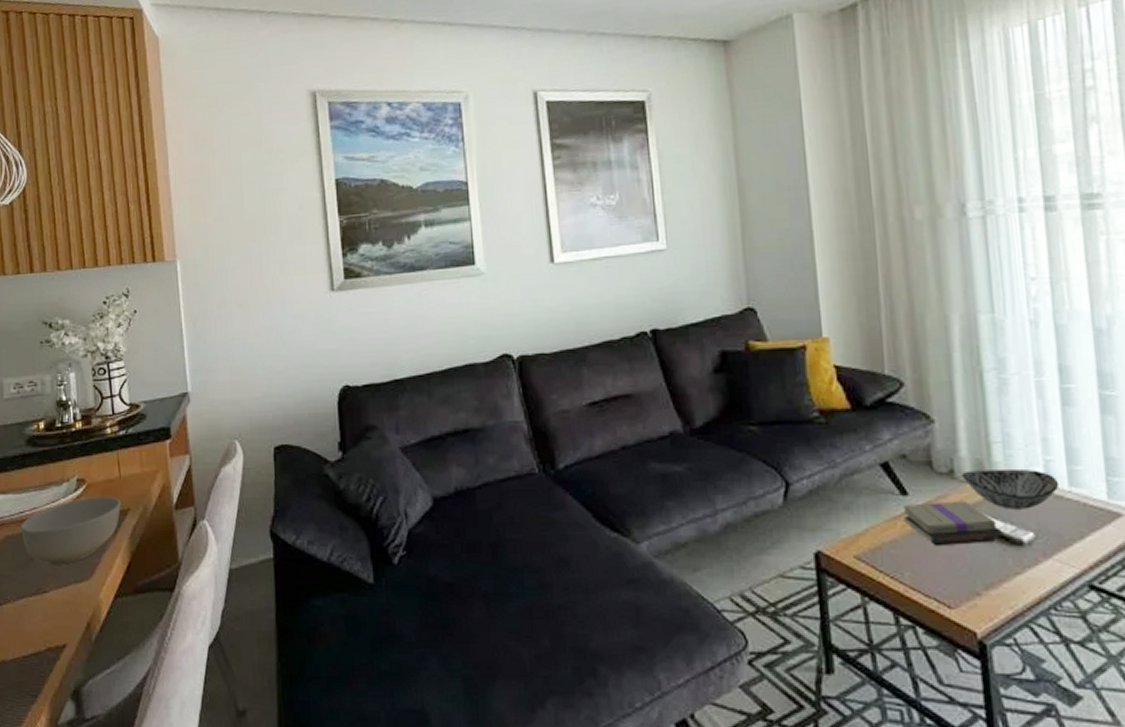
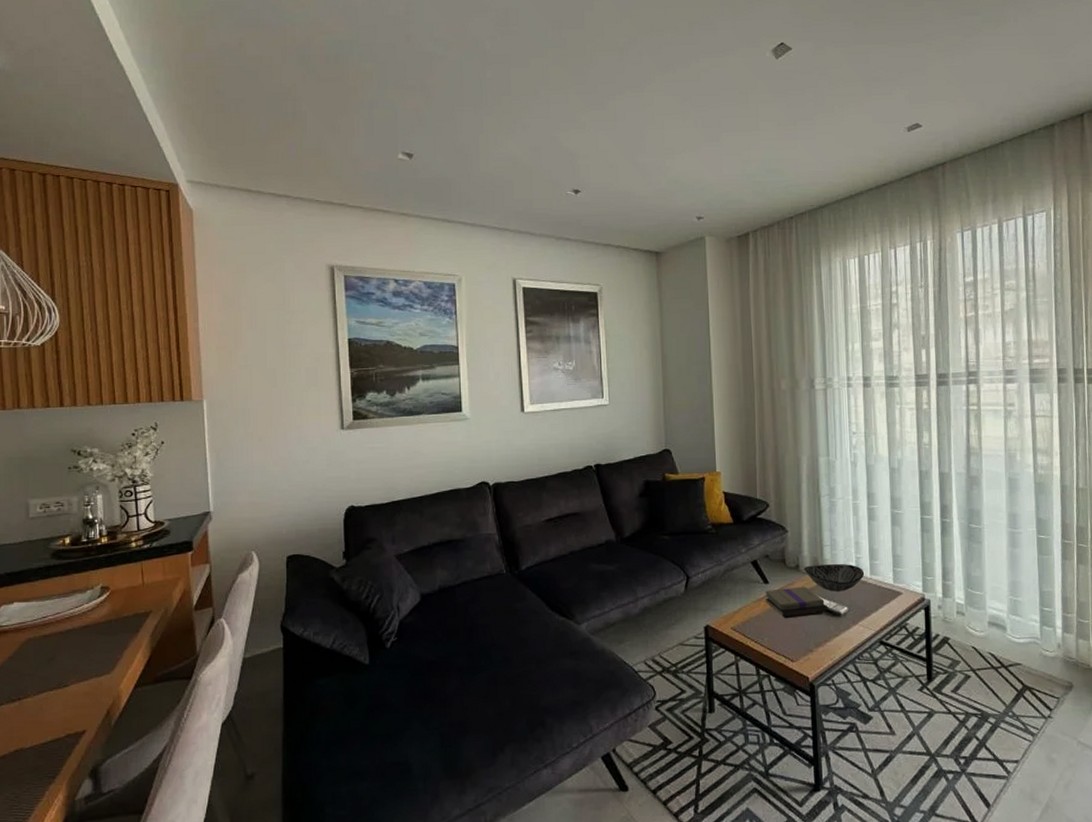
bowl: present [21,496,122,565] -> none [43,600,144,662]

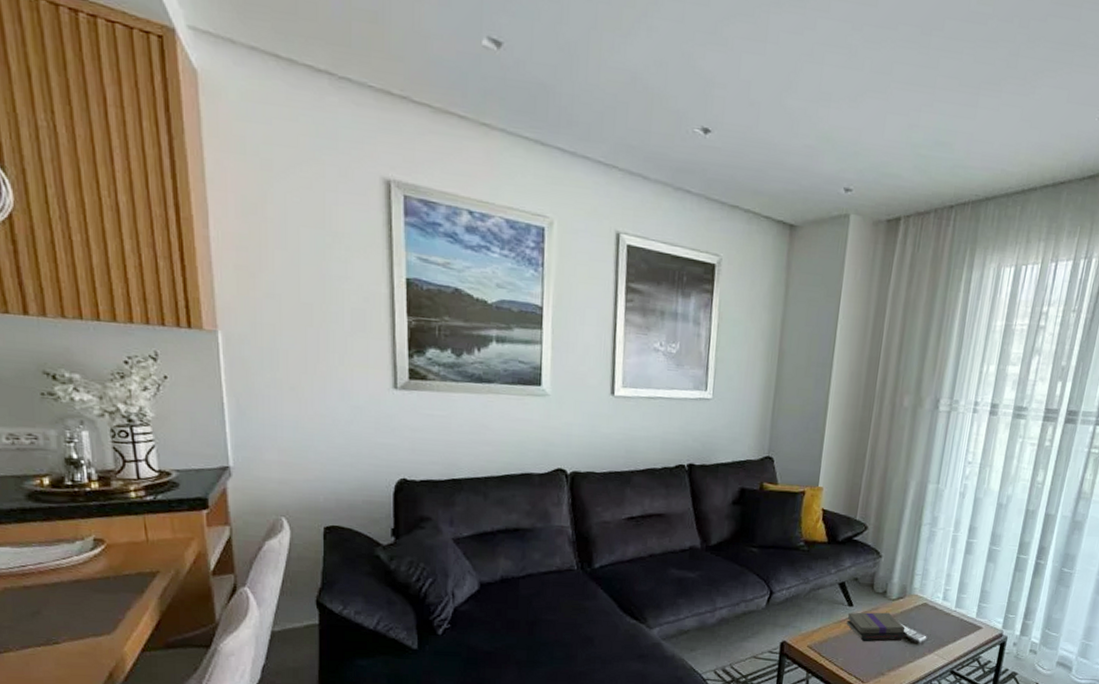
decorative bowl: present [804,563,865,592] -> none [890,592,950,621]

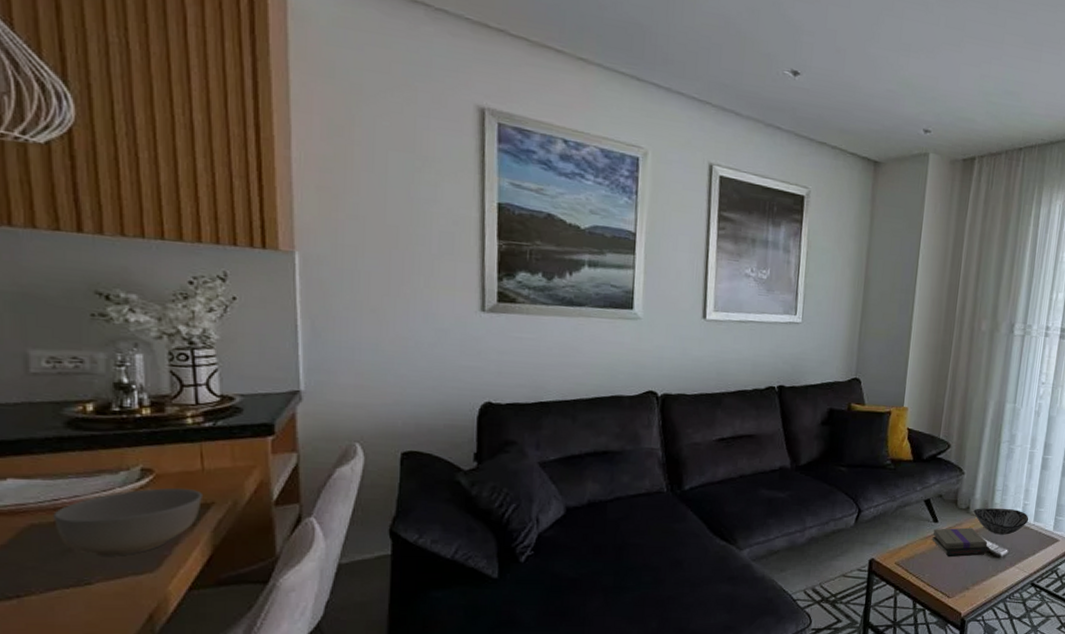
bowl: none [22,557,150,619] -> present [53,487,204,556]
decorative bowl: none [890,592,950,621] -> present [973,508,1029,535]

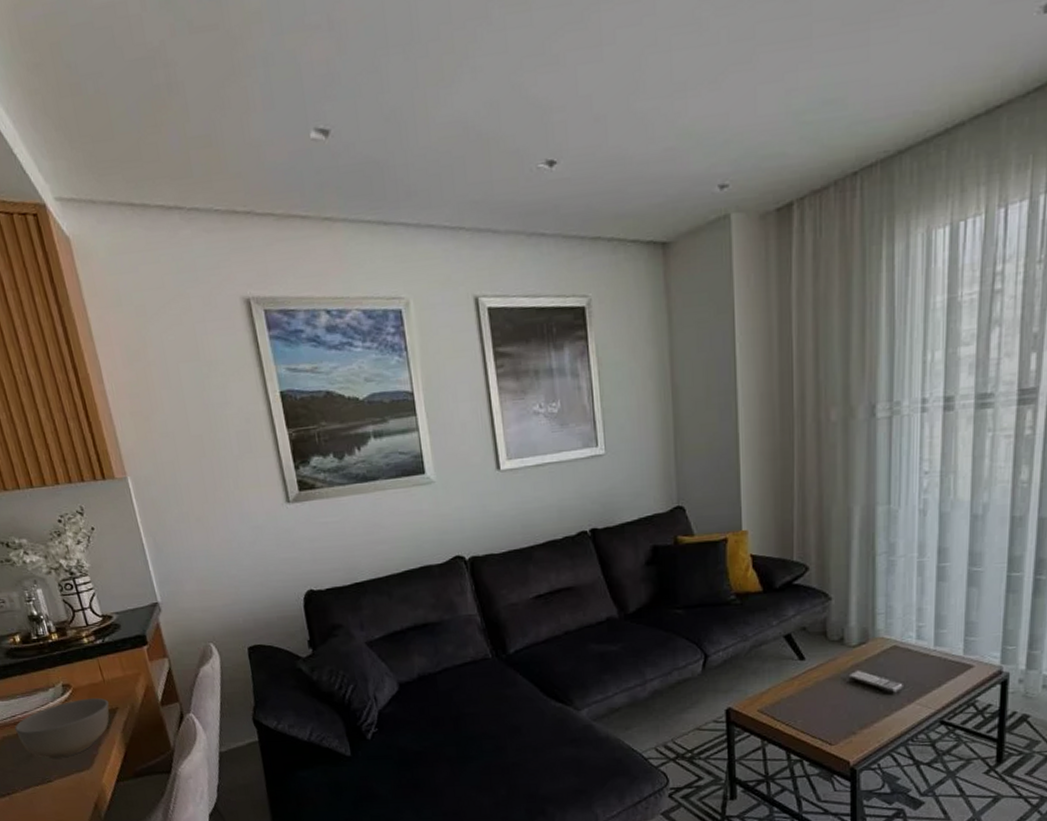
books: present [932,527,990,558] -> none [800,662,877,699]
decorative bowl: present [973,508,1029,535] -> none [850,634,927,667]

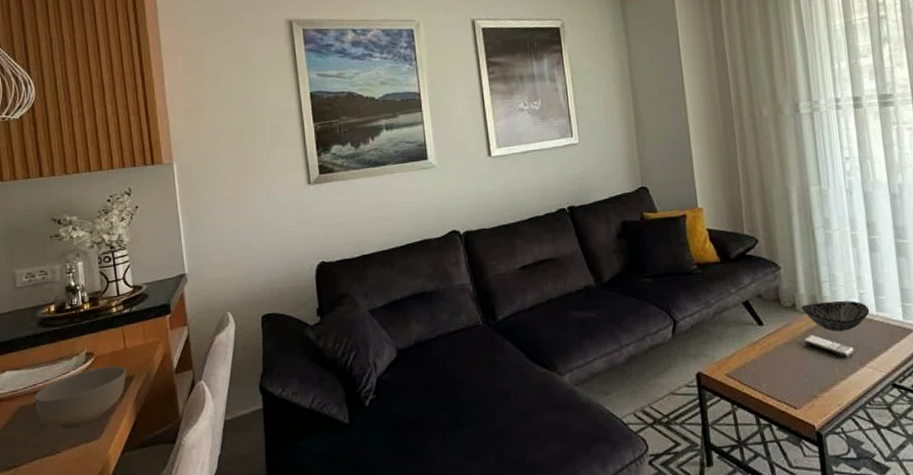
decorative bowl: none [850,634,927,667] -> present [801,300,870,332]

